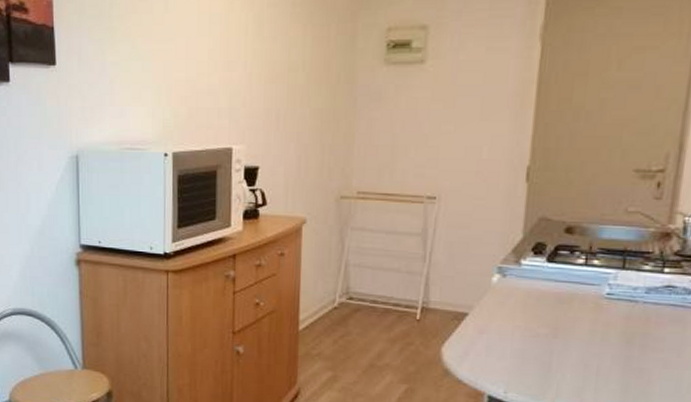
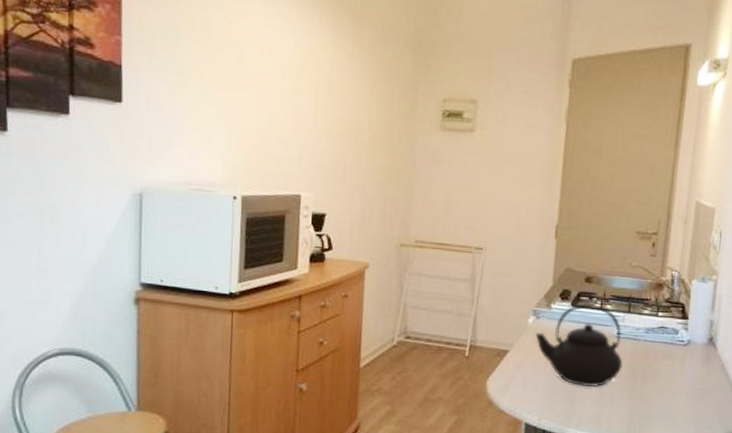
teapot: none [500,257,614,357] -> present [535,303,623,387]

